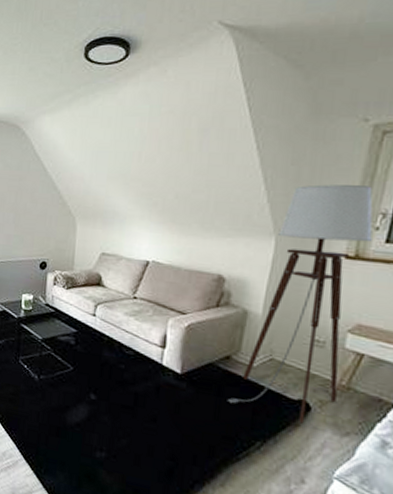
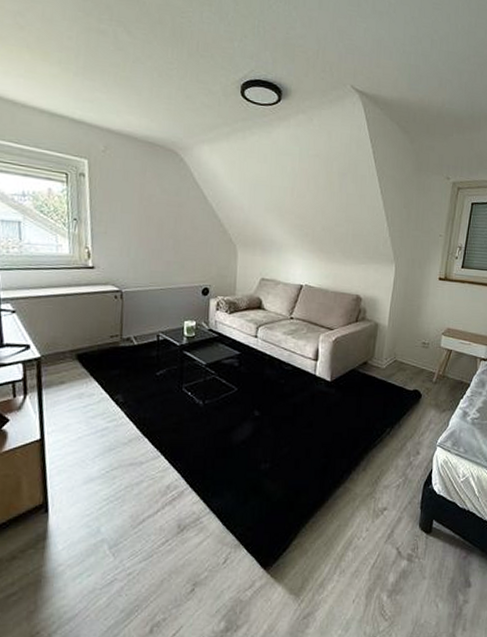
floor lamp: present [228,184,373,424] -> none [367,224,454,408]

